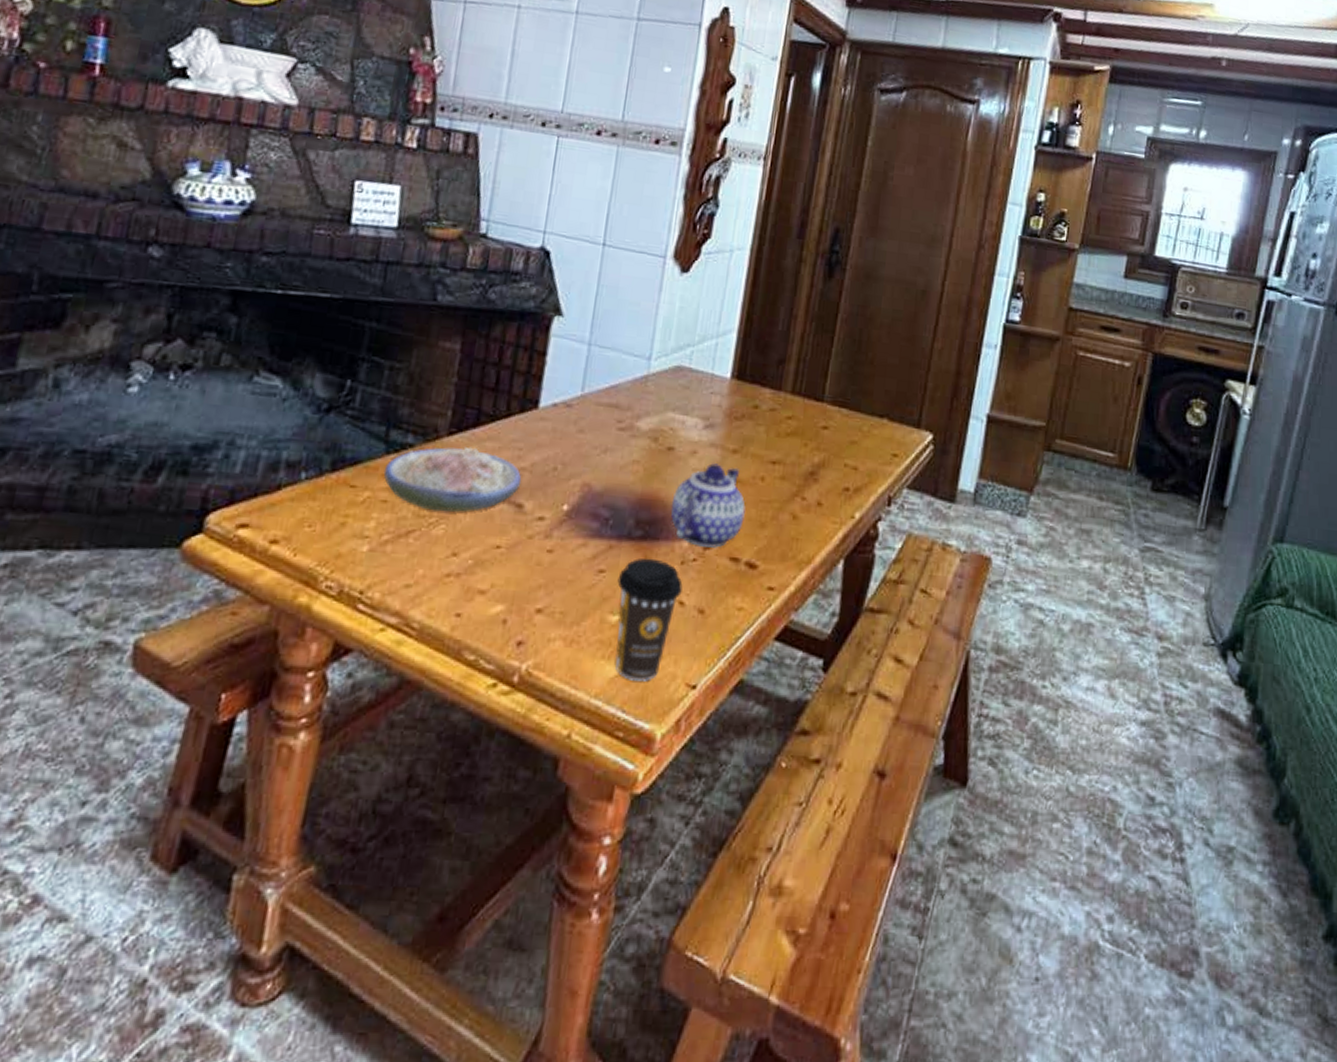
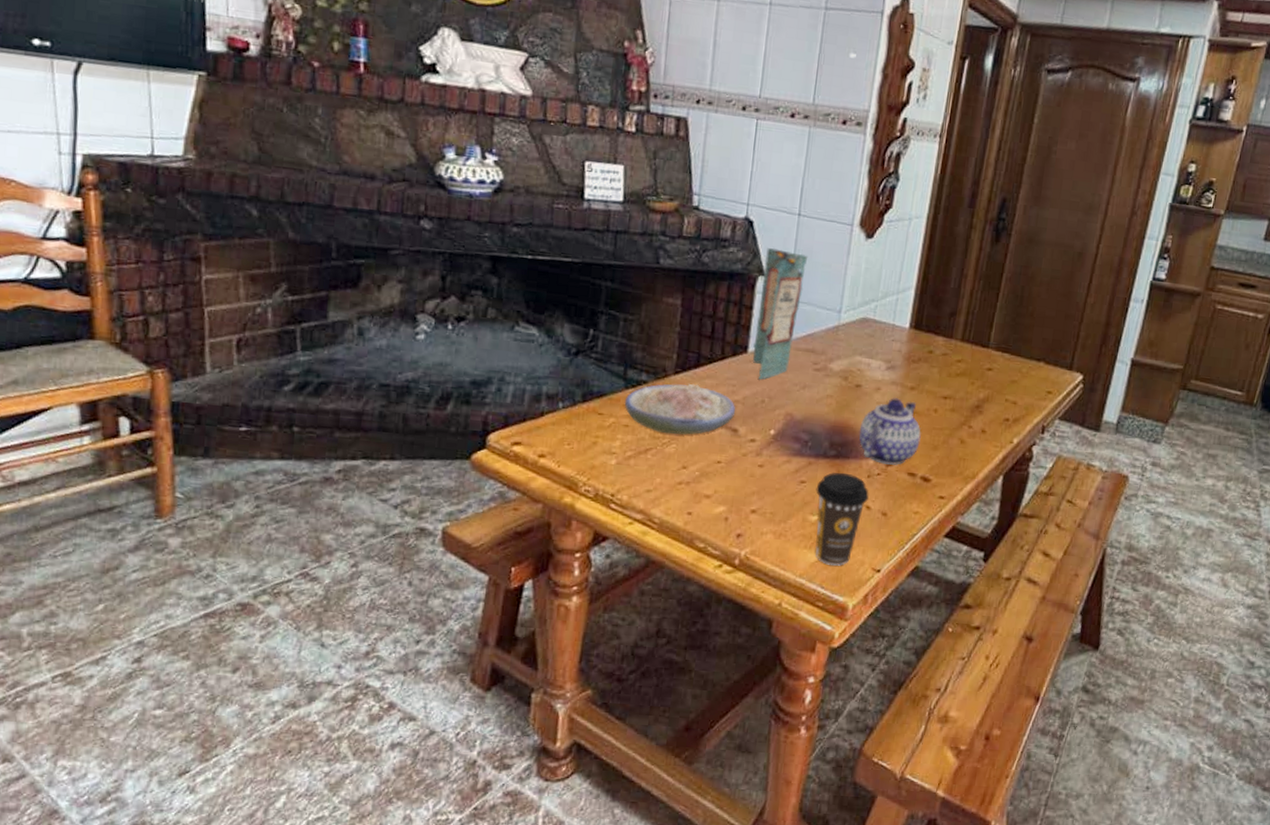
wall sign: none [544,283,614,442] -> present [753,248,808,380]

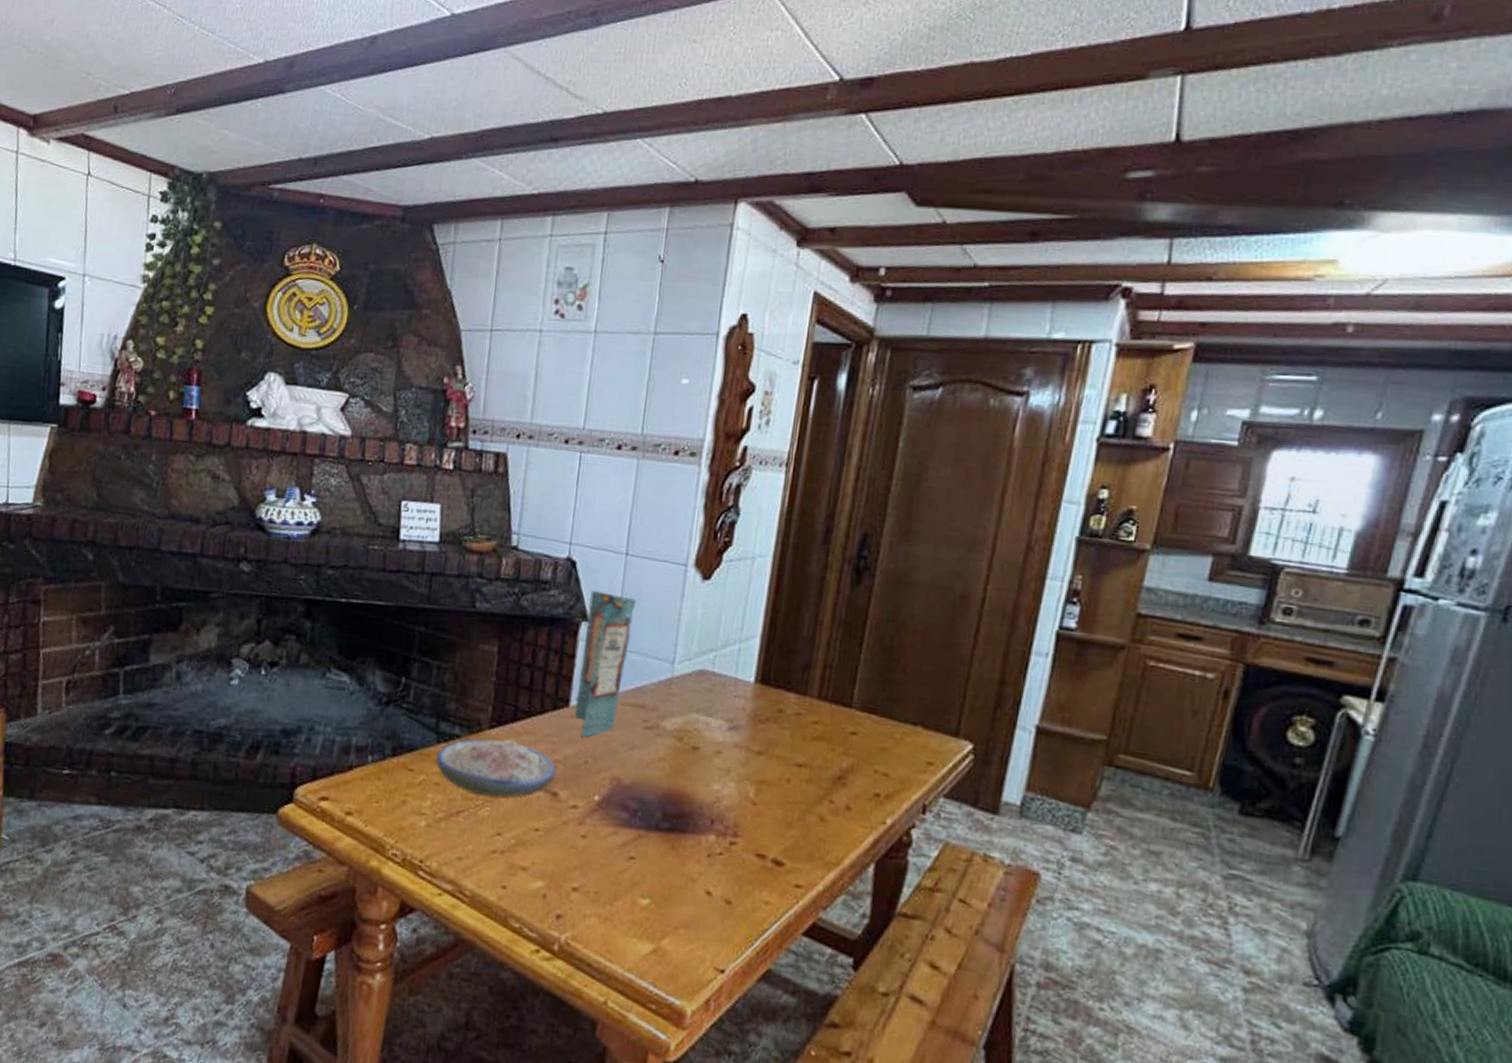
coffee cup: present [815,472,869,566] -> none [646,848,710,962]
teapot: present [859,398,921,465] -> none [696,763,771,844]

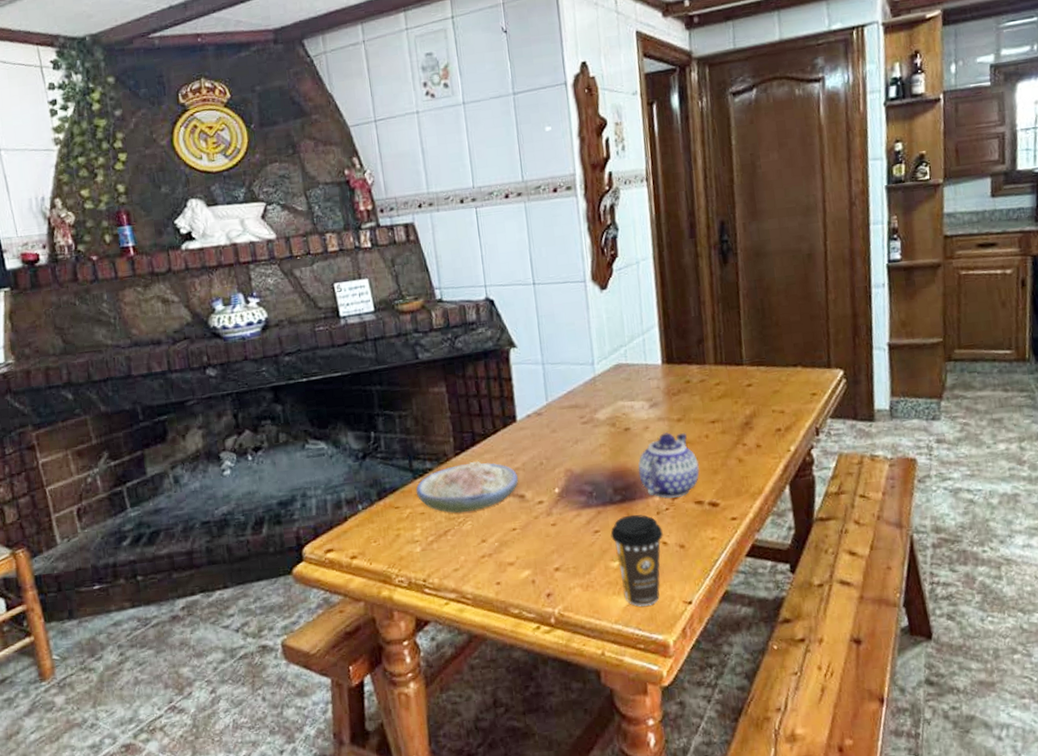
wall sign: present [575,591,637,738] -> none [512,318,558,444]
coffee cup: none [646,848,710,962] -> present [610,514,663,607]
teapot: none [696,763,771,844] -> present [638,432,700,499]

